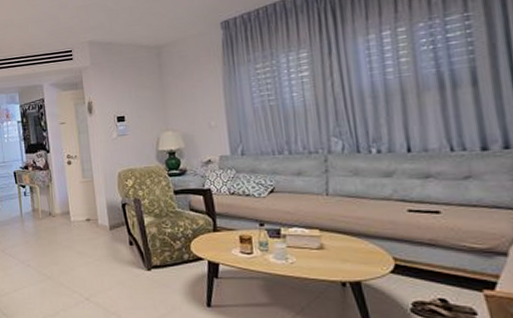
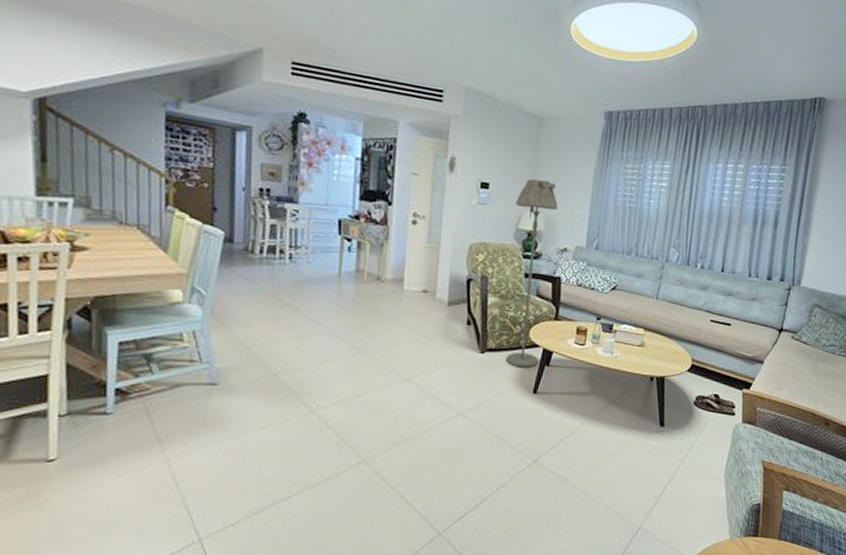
floor lamp: none [151,101,206,282] -> present [506,178,558,368]

